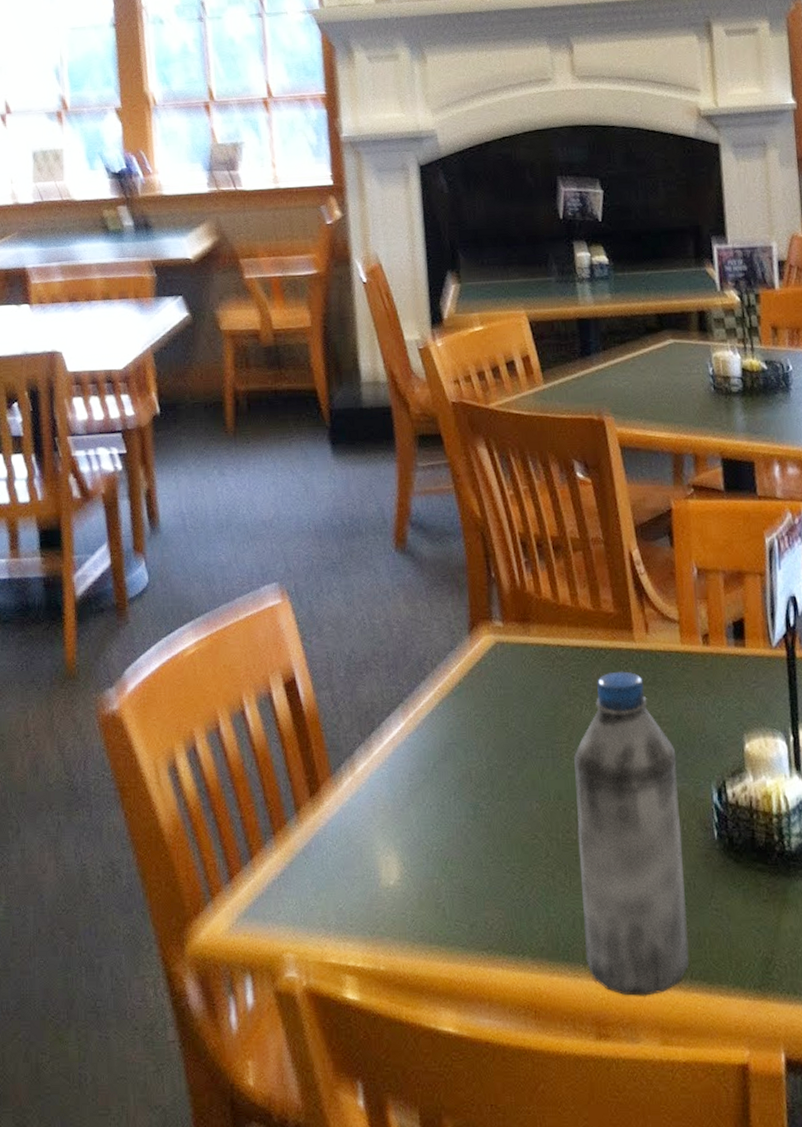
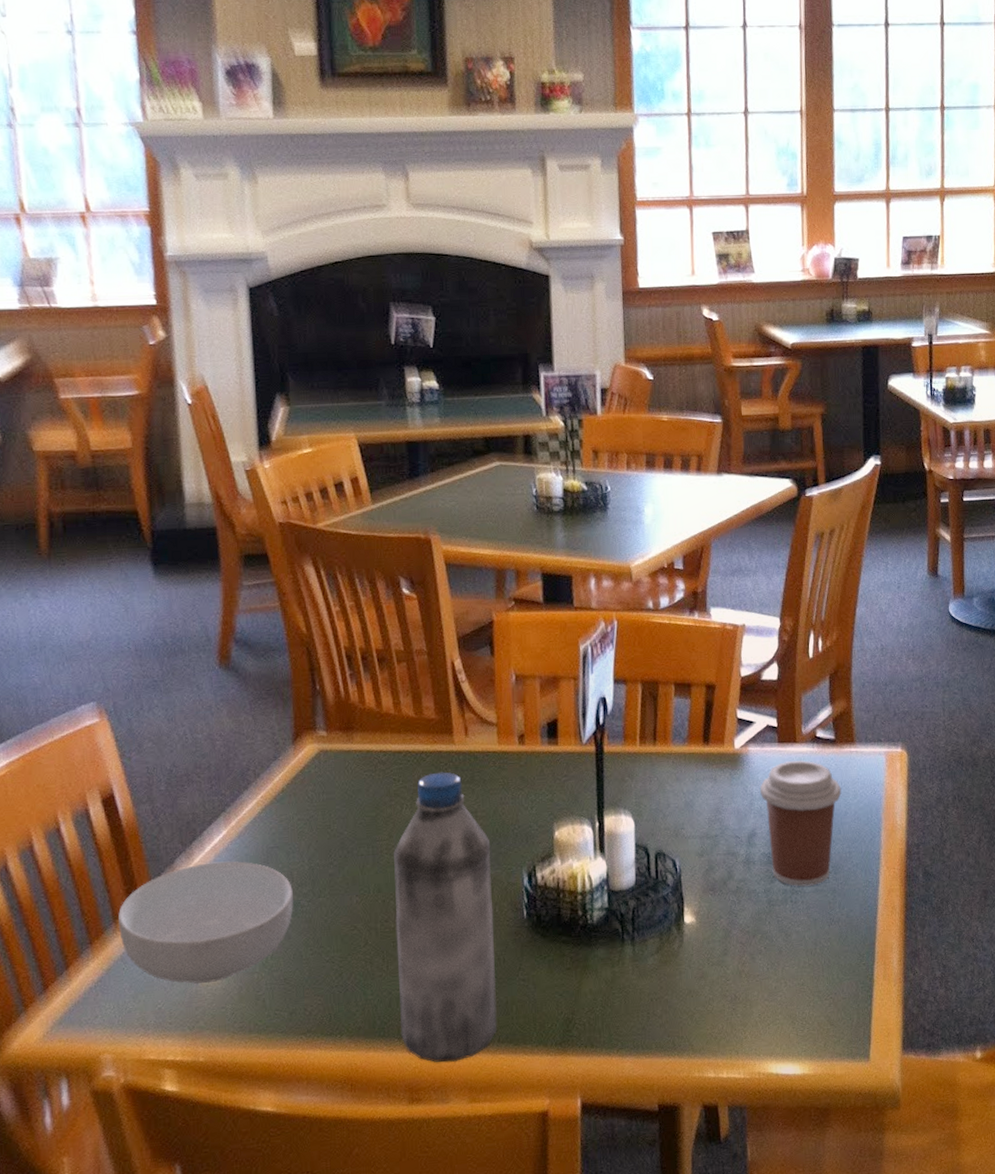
cereal bowl: none [300,755,472,886] -> present [118,861,293,984]

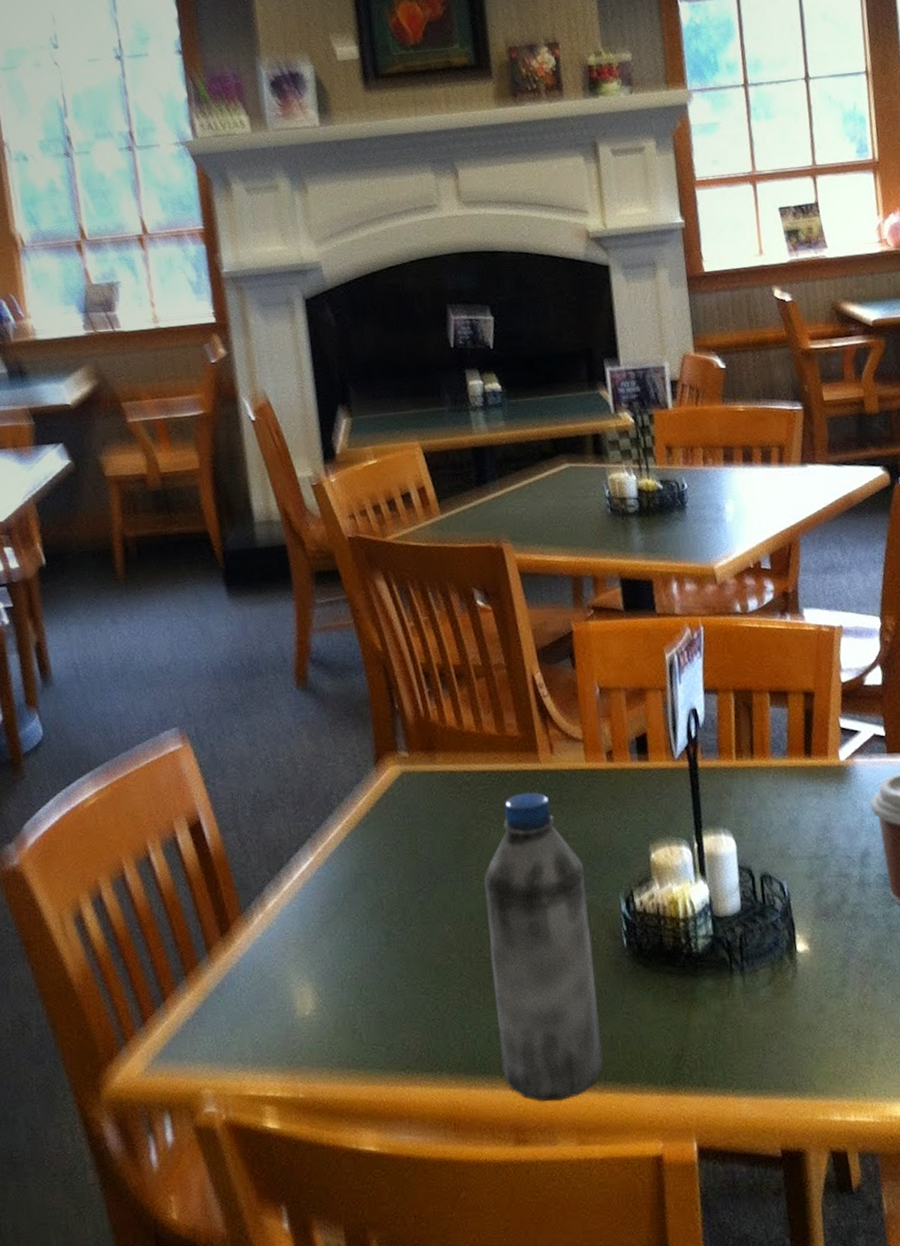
cereal bowl: present [118,861,293,984] -> none [211,888,385,1017]

